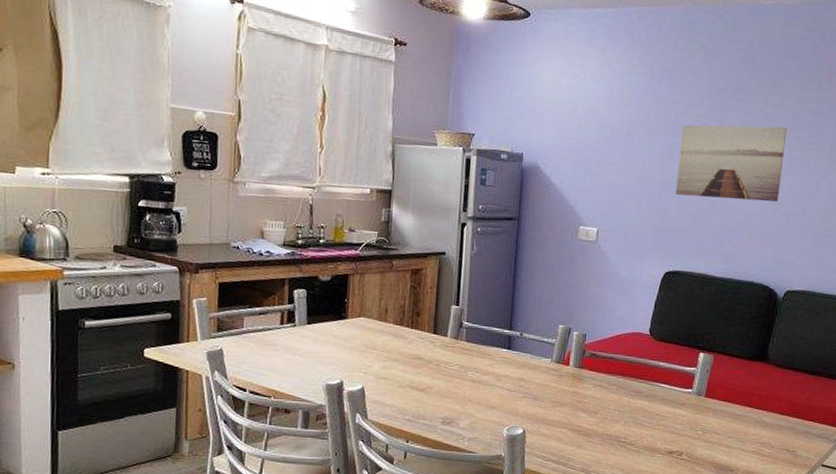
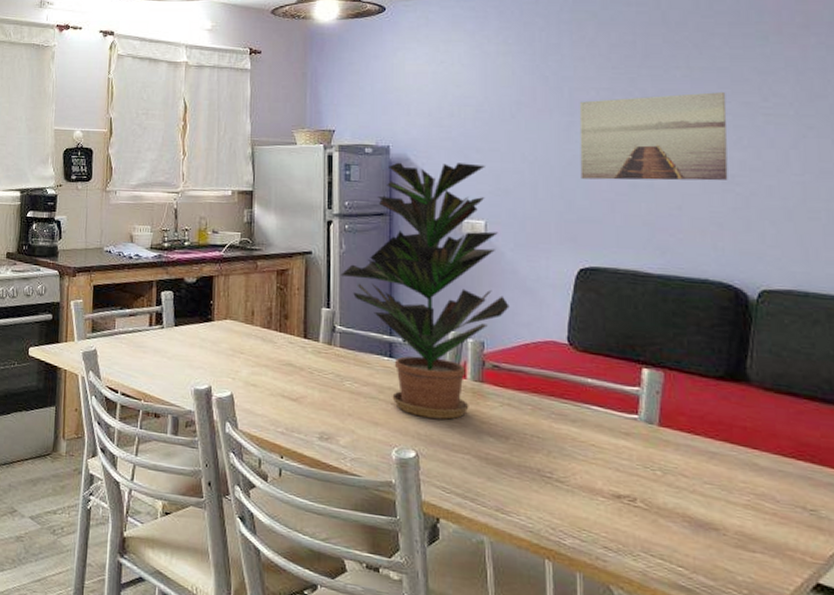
potted plant: none [470,169,609,401] -> present [340,162,510,420]

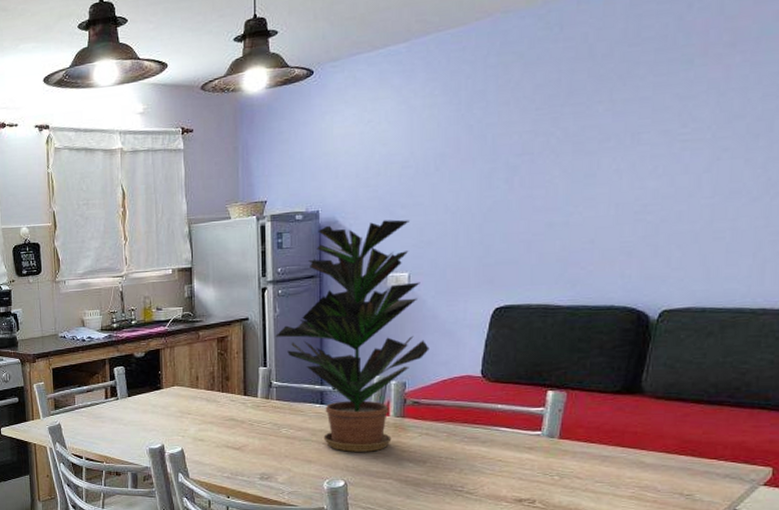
wall art: present [579,92,728,181] -> none [500,123,646,223]

